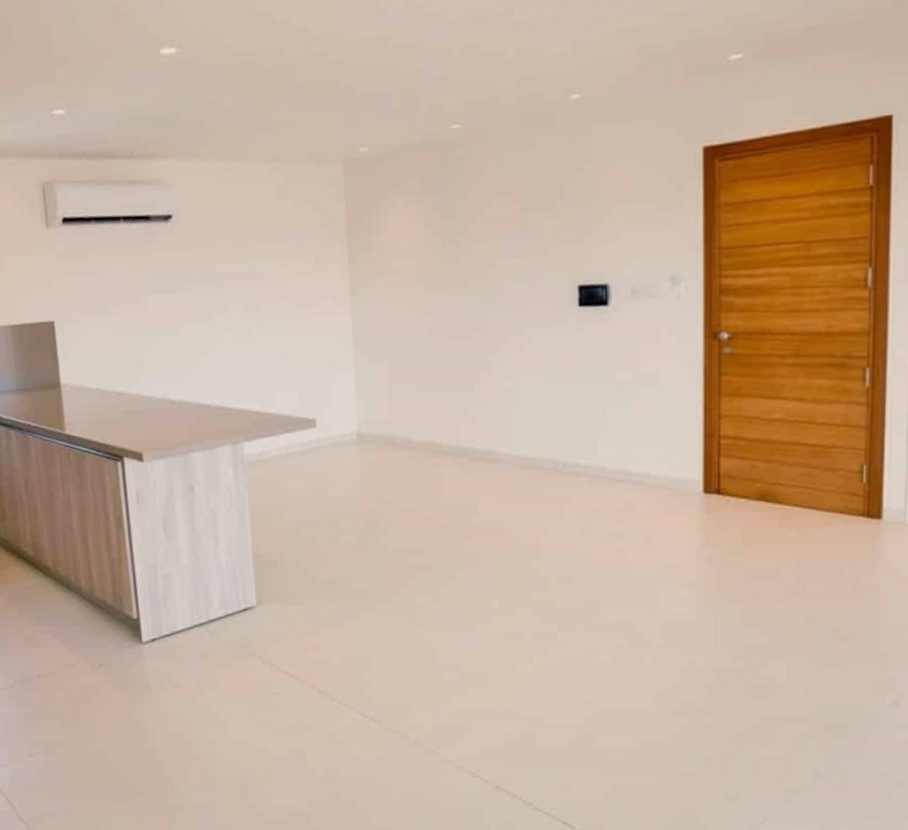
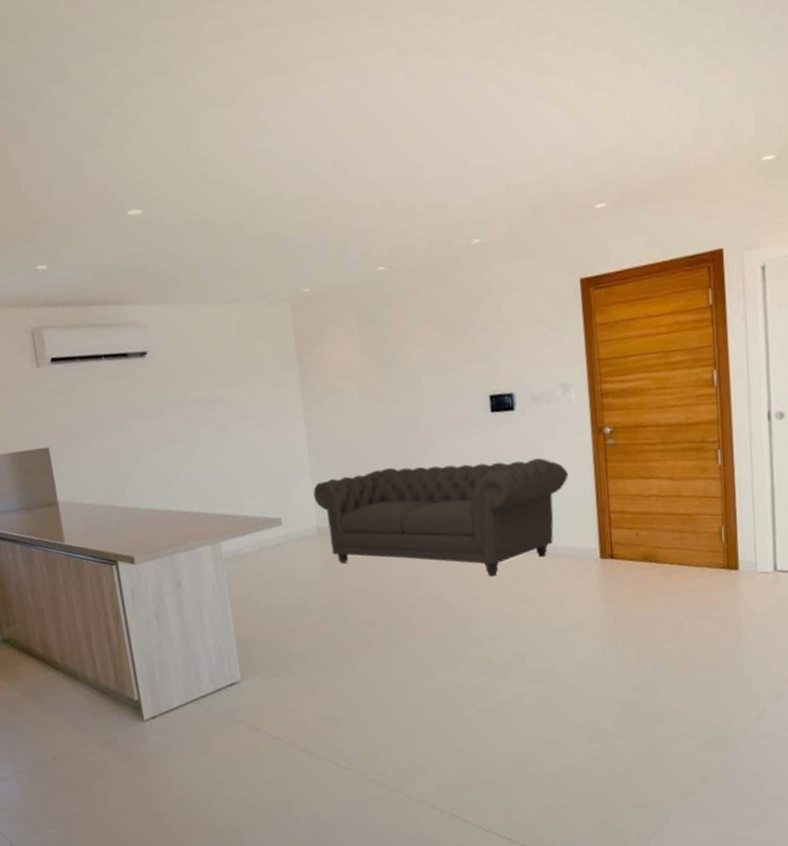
sofa: none [356,365,670,506] -> present [313,458,568,577]

